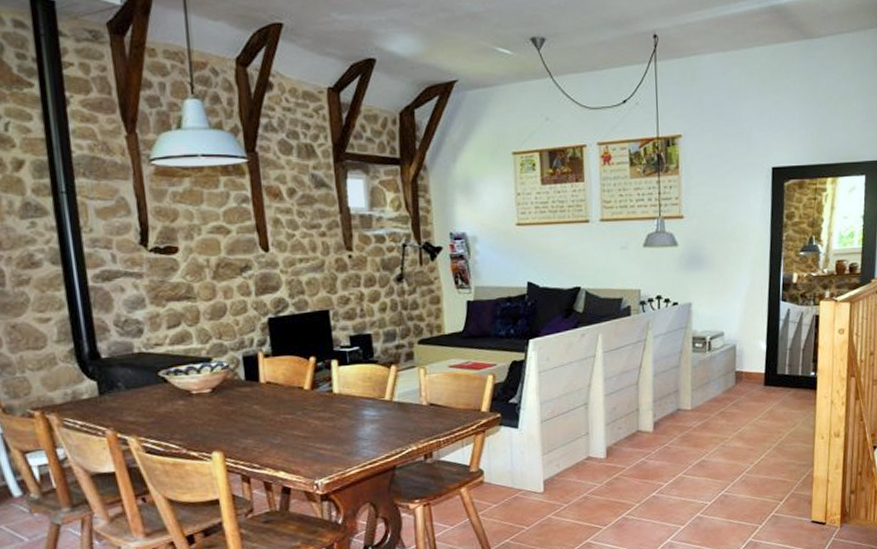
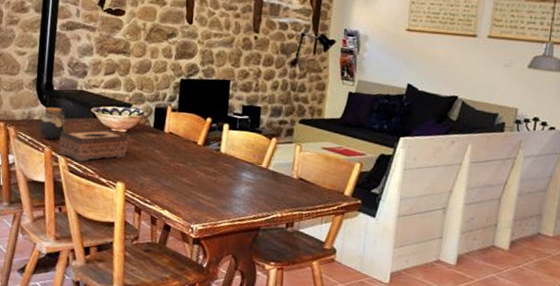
jar: none [90,379,131,420] -> present [38,107,67,140]
tissue box: none [123,392,217,439] -> present [58,128,128,162]

